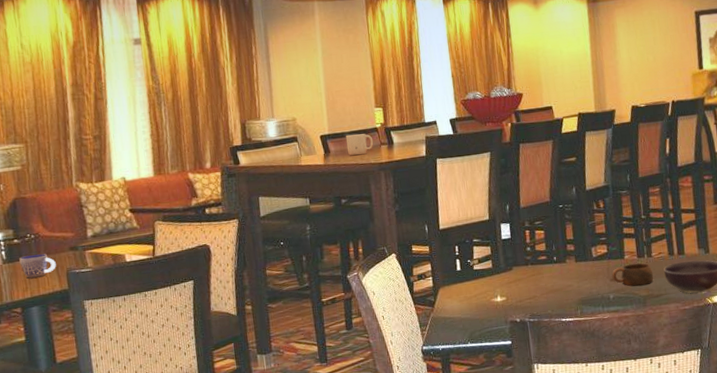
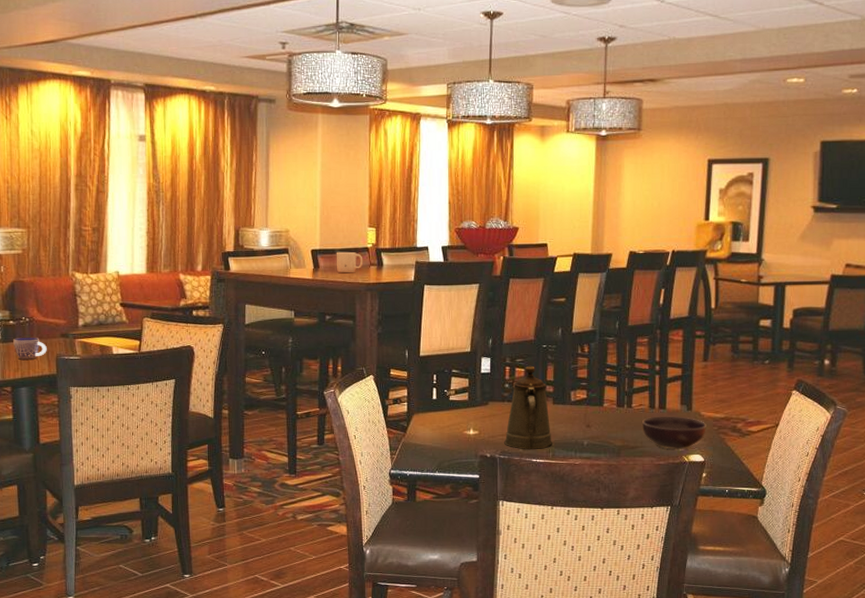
coffee pot: none [532,226,580,311] -> present [504,365,552,450]
cup: present [612,263,654,287] -> none [588,412,631,436]

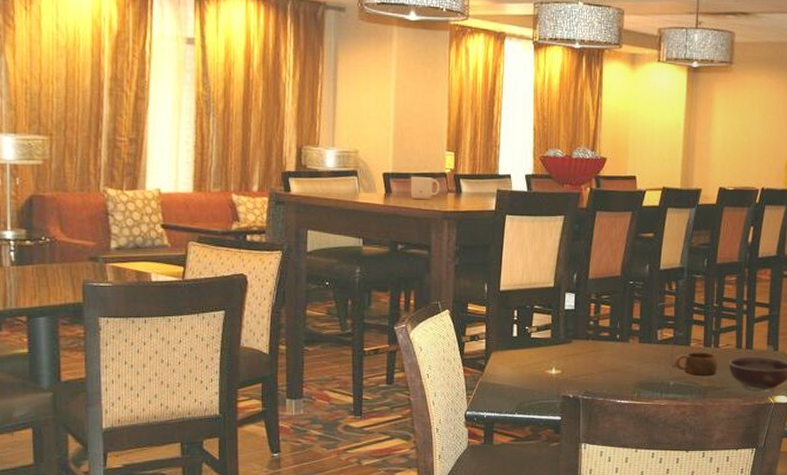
cup: present [13,338,47,360] -> none [30,260,72,285]
coffee pot: present [504,365,552,450] -> none [588,302,638,391]
cup: none [588,412,631,436] -> present [675,352,718,377]

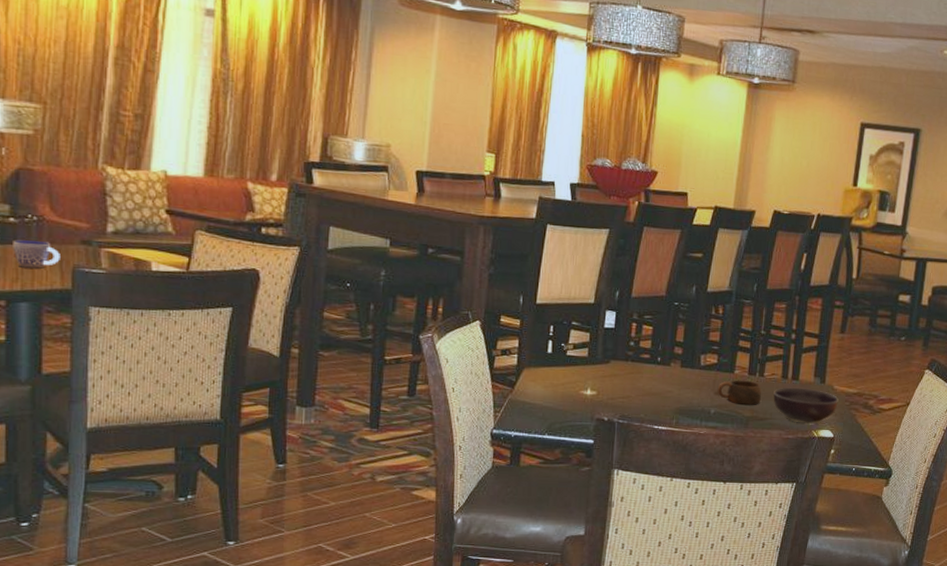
cup: none [30,260,72,285] -> present [13,240,60,269]
mug: present [410,176,440,200] -> none [445,176,478,203]

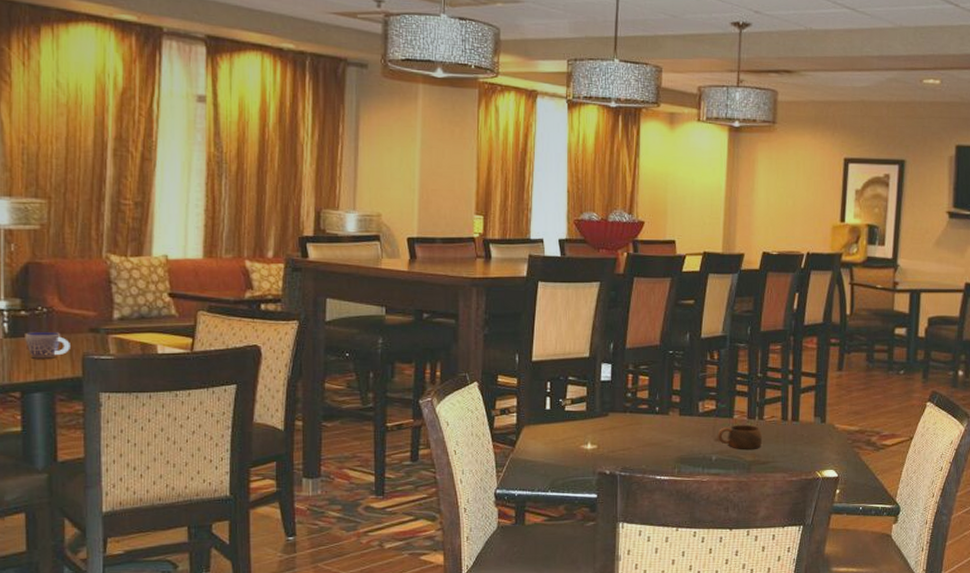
bowl: present [773,387,839,424] -> none [774,428,840,465]

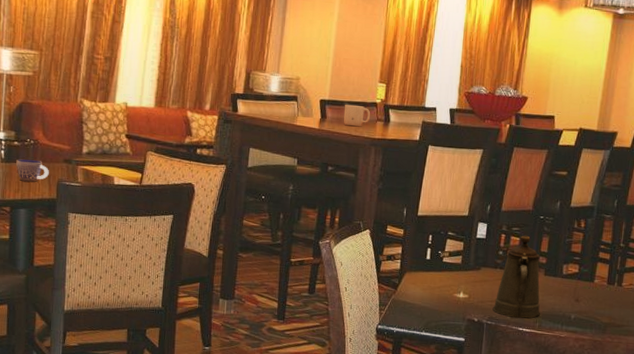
mug: none [436,241,469,266] -> present [343,104,371,127]
coffee pot: none [625,373,678,466] -> present [492,235,540,319]
cup: present [717,424,763,450] -> none [577,288,620,313]

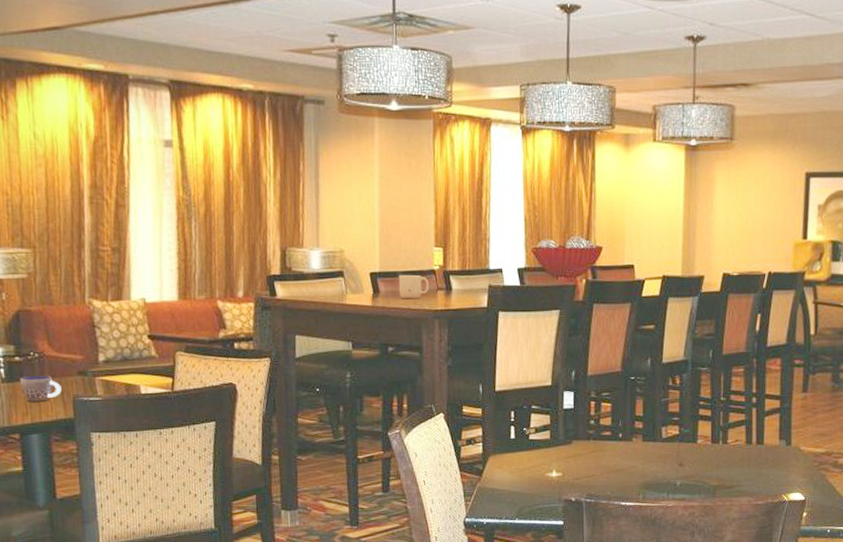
coffee pot: present [492,235,540,319] -> none [590,399,643,493]

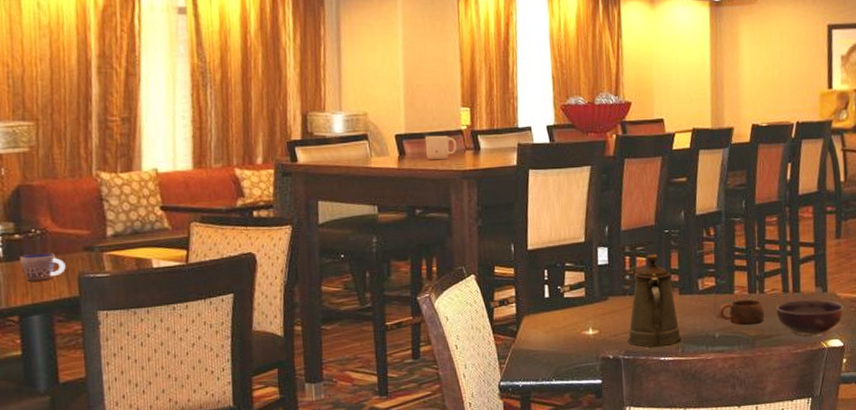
coffee pot: none [590,399,643,493] -> present [628,253,681,348]
cup: none [681,449,727,475] -> present [719,299,765,326]
bowl: none [739,452,807,488] -> present [776,299,844,336]

